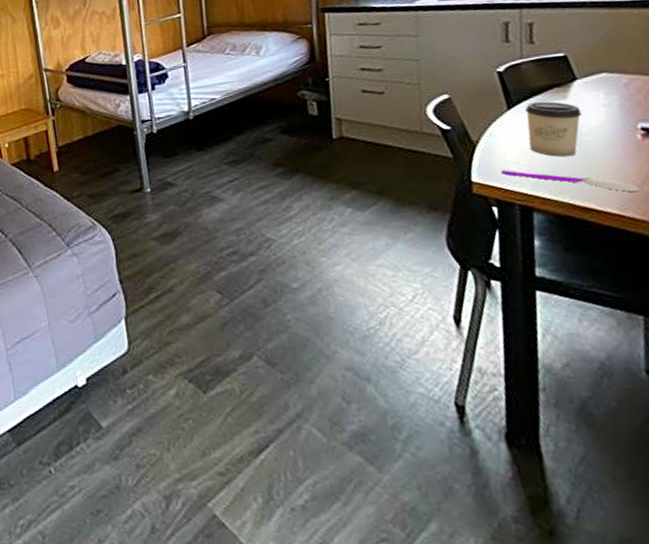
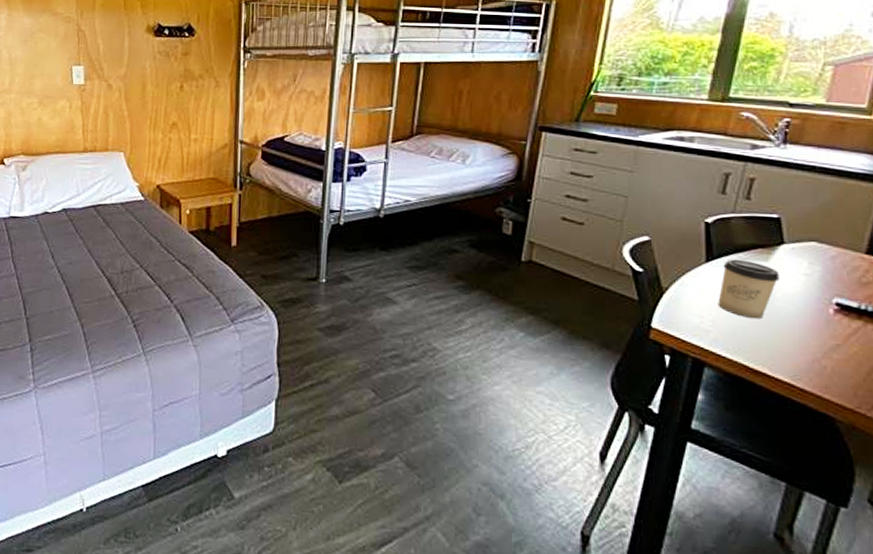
spoon: present [501,169,639,193] -> none [684,320,816,365]

